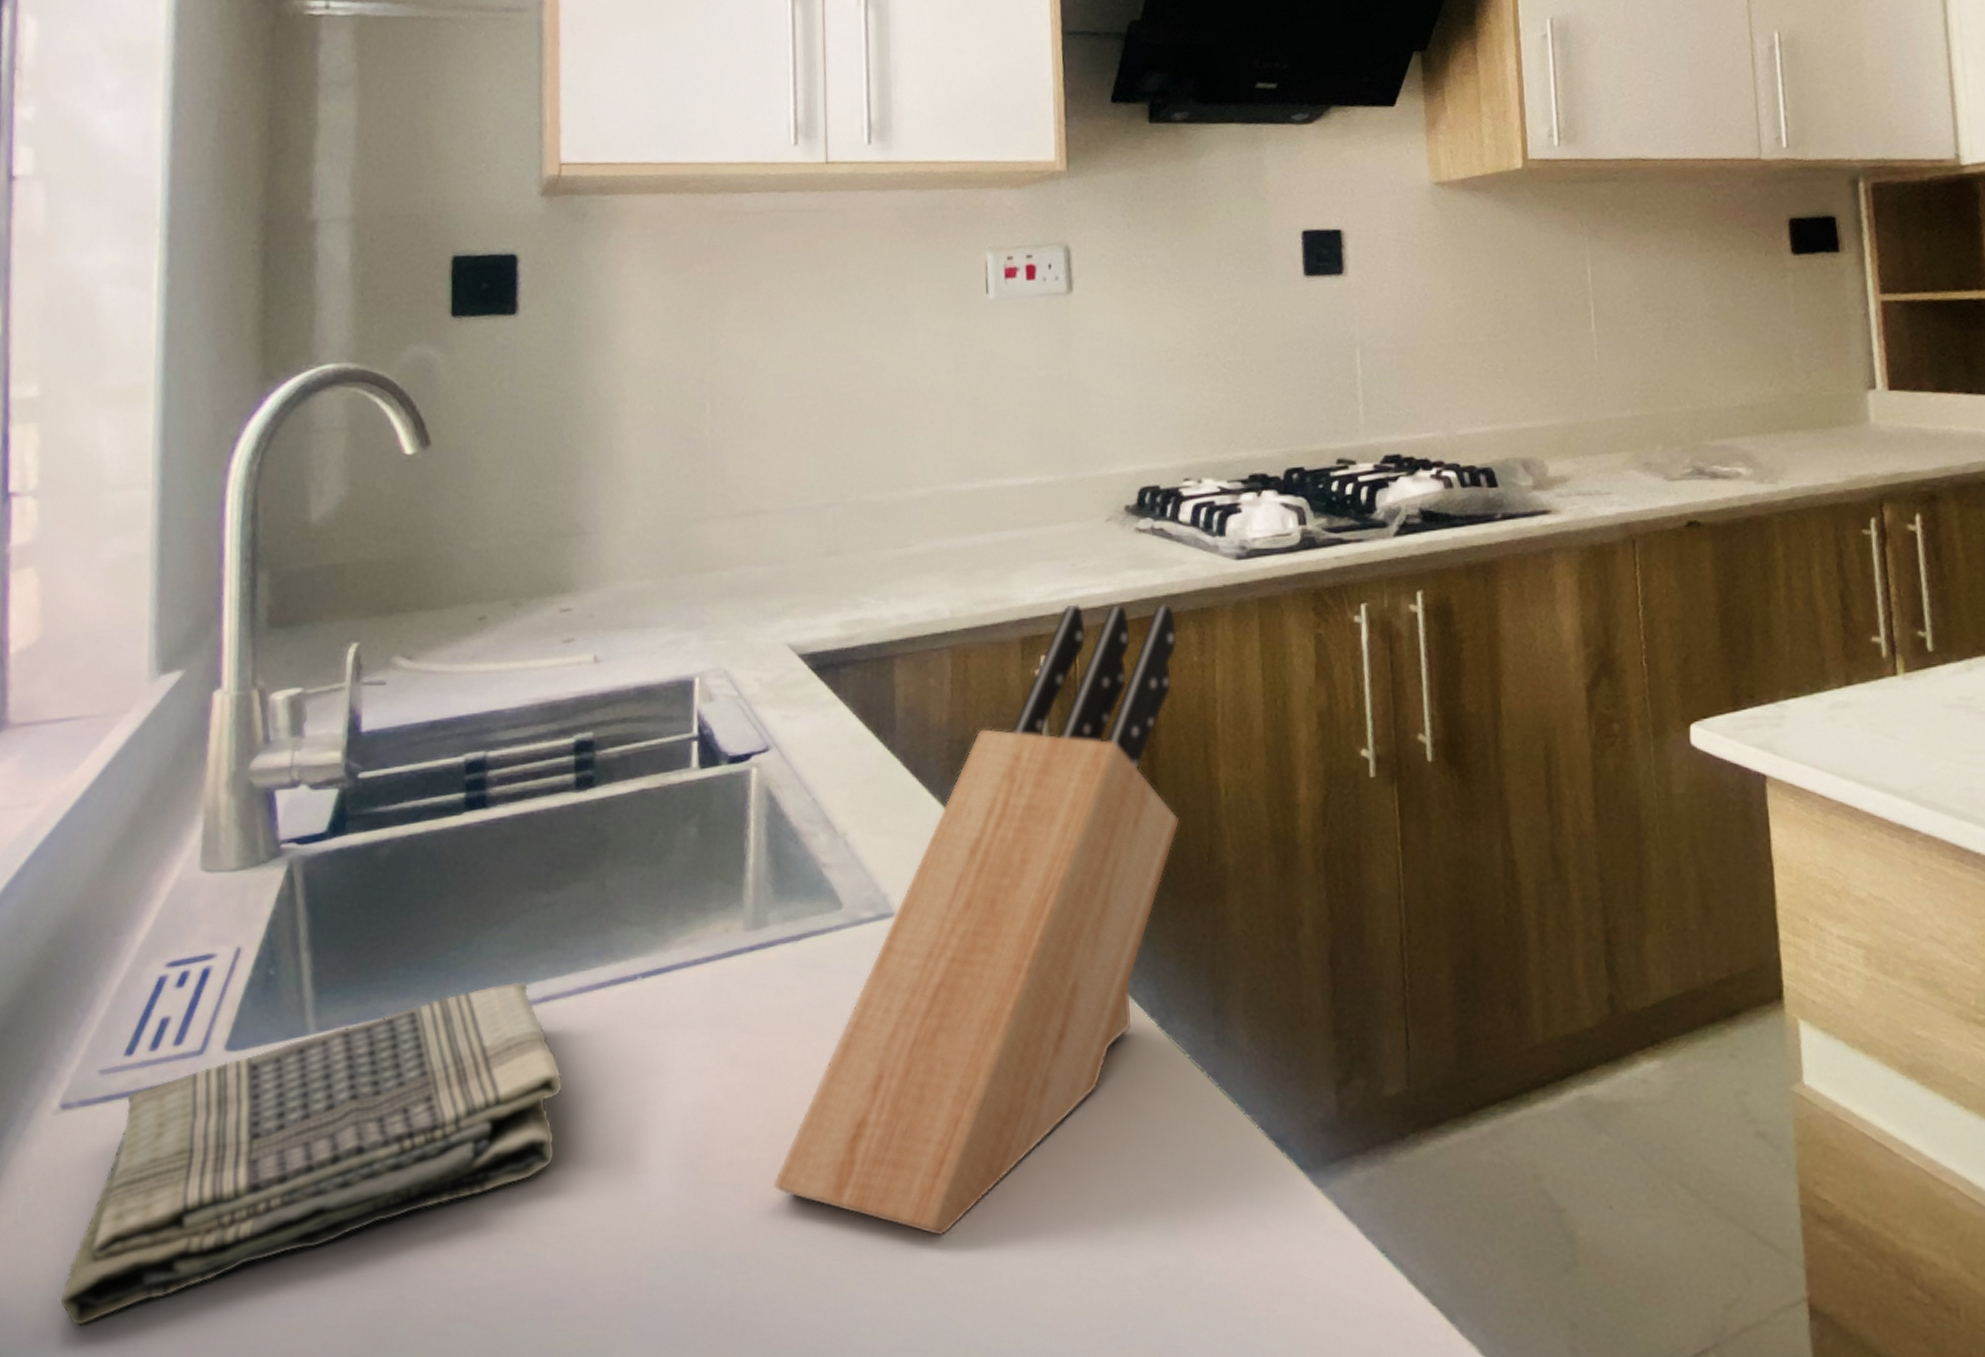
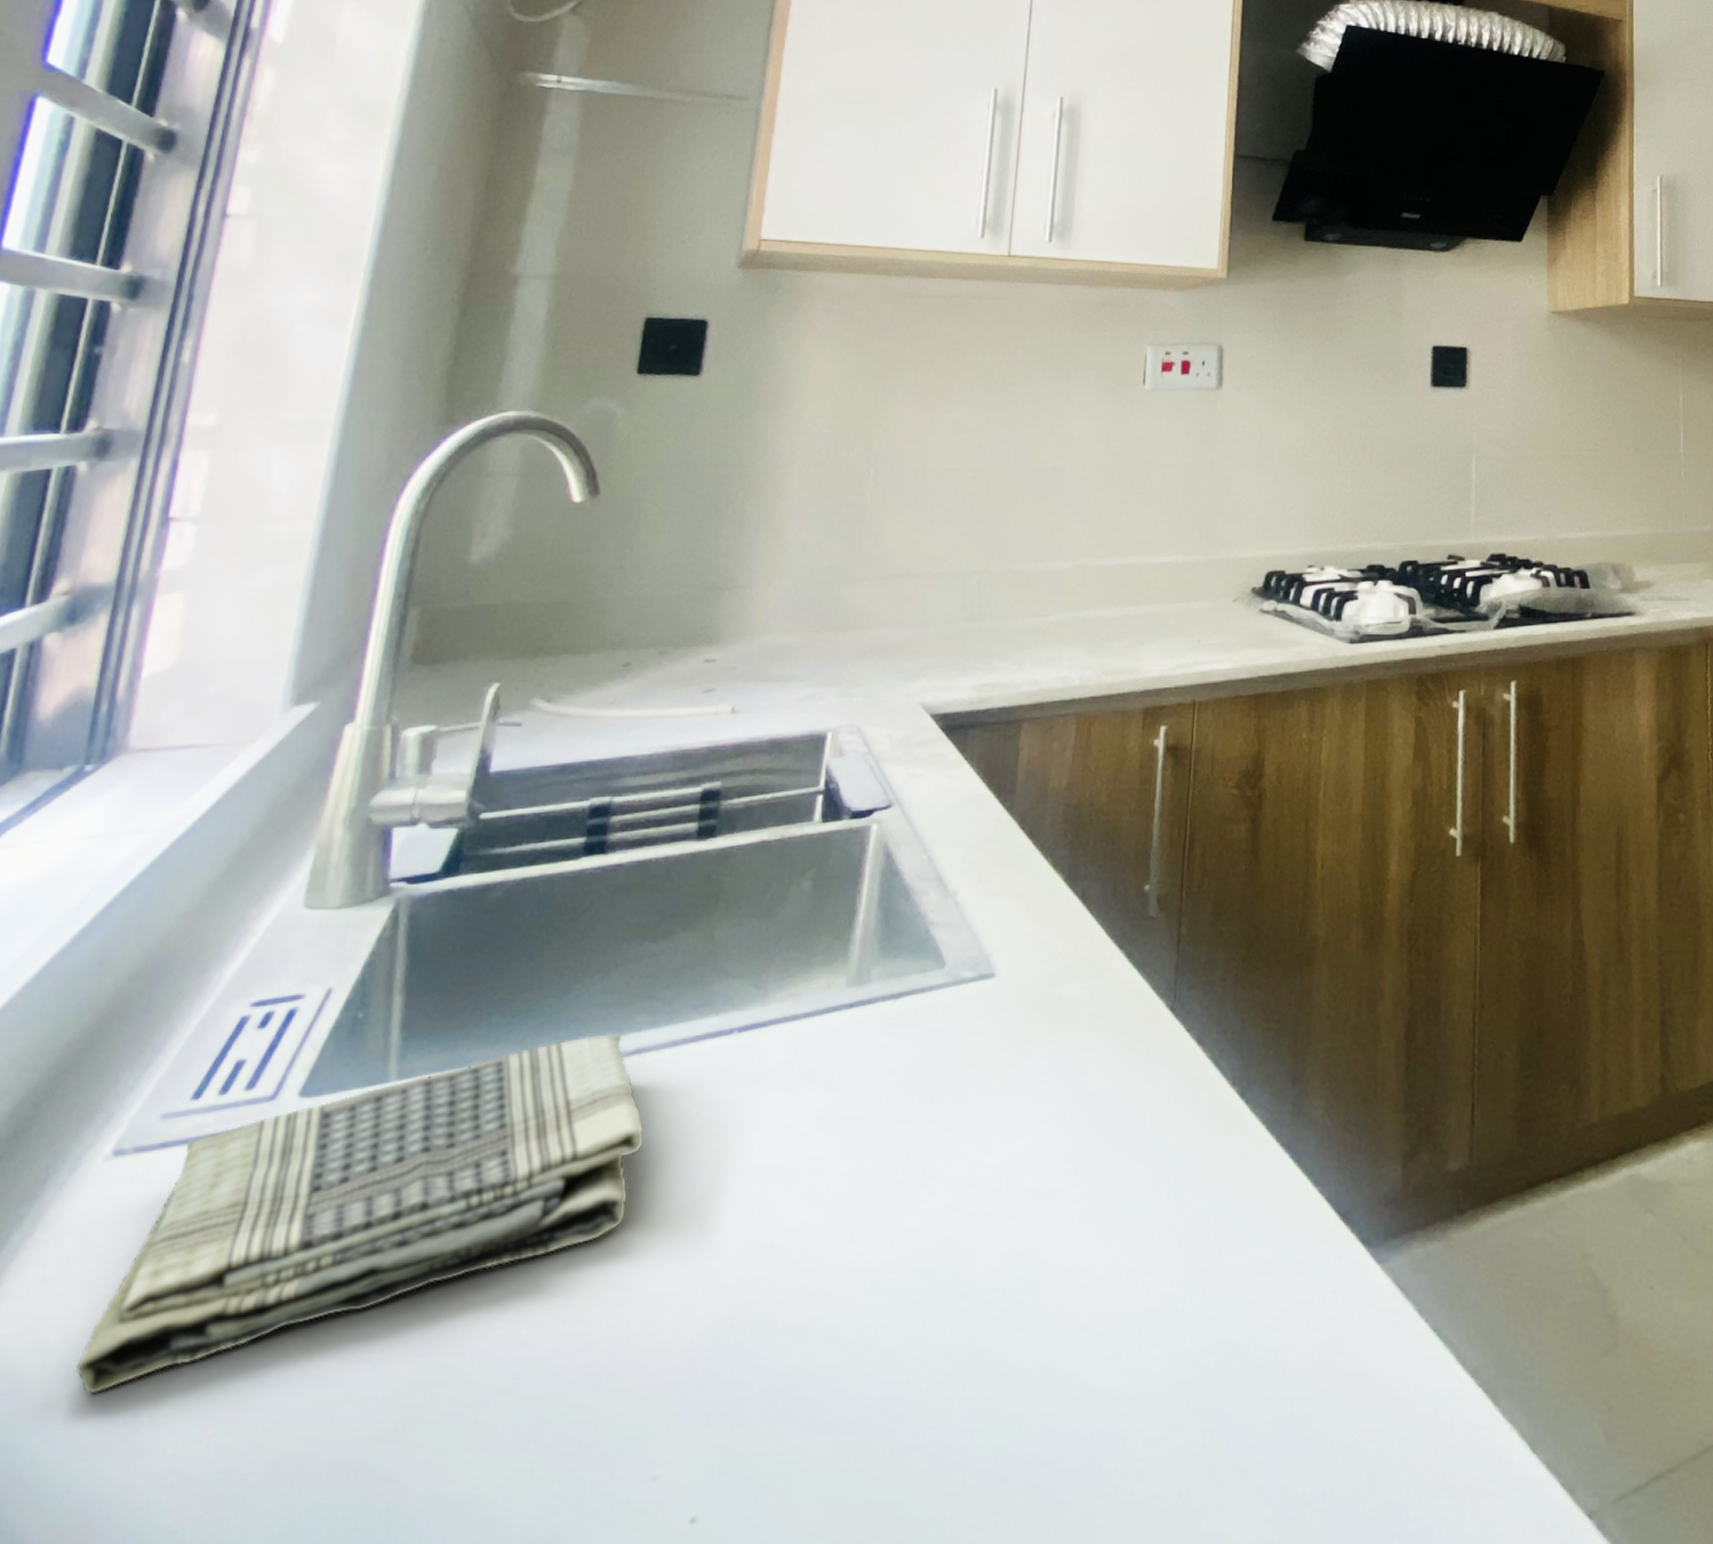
knife block: present [773,604,1180,1236] -> none [844,678,1289,1308]

